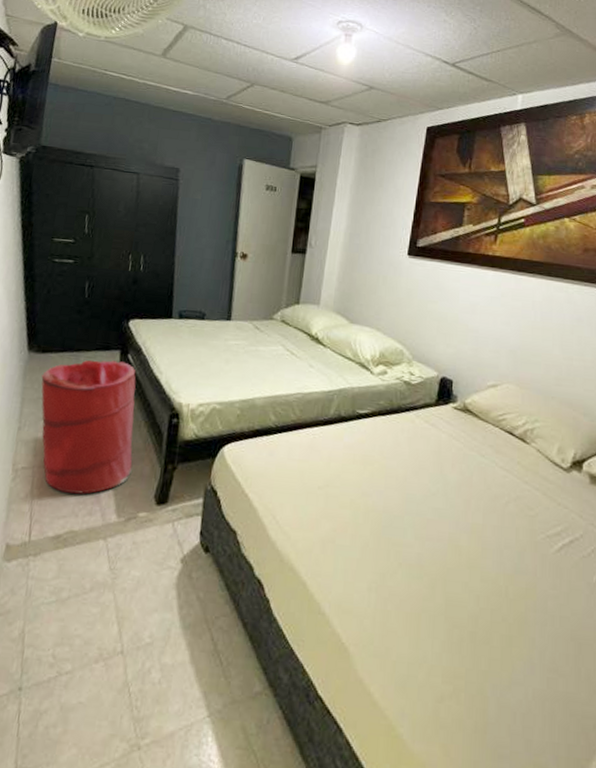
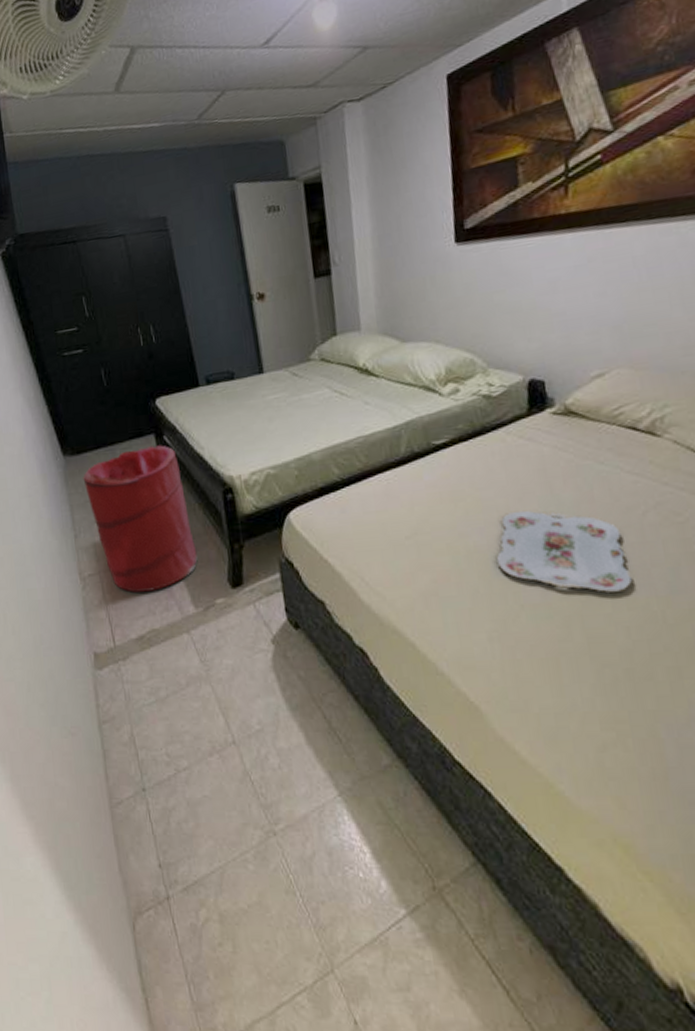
serving tray: none [387,483,488,565] -> present [496,511,632,592]

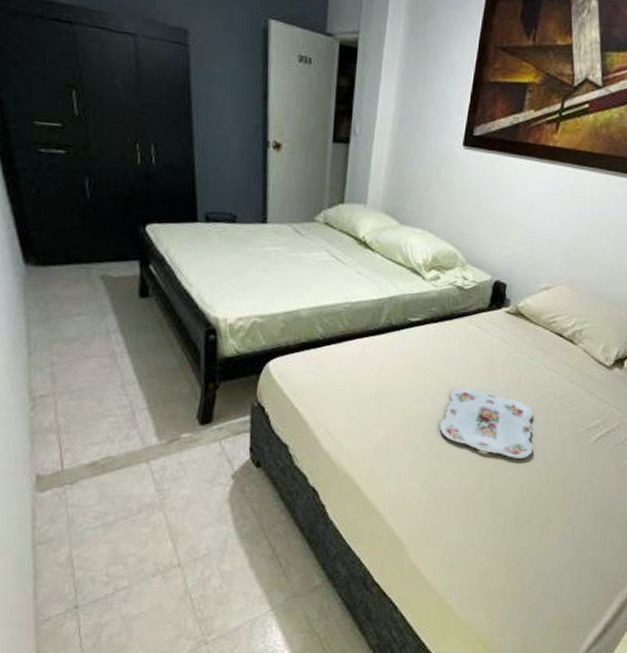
laundry hamper: present [83,445,198,593] -> none [47,272,169,419]

